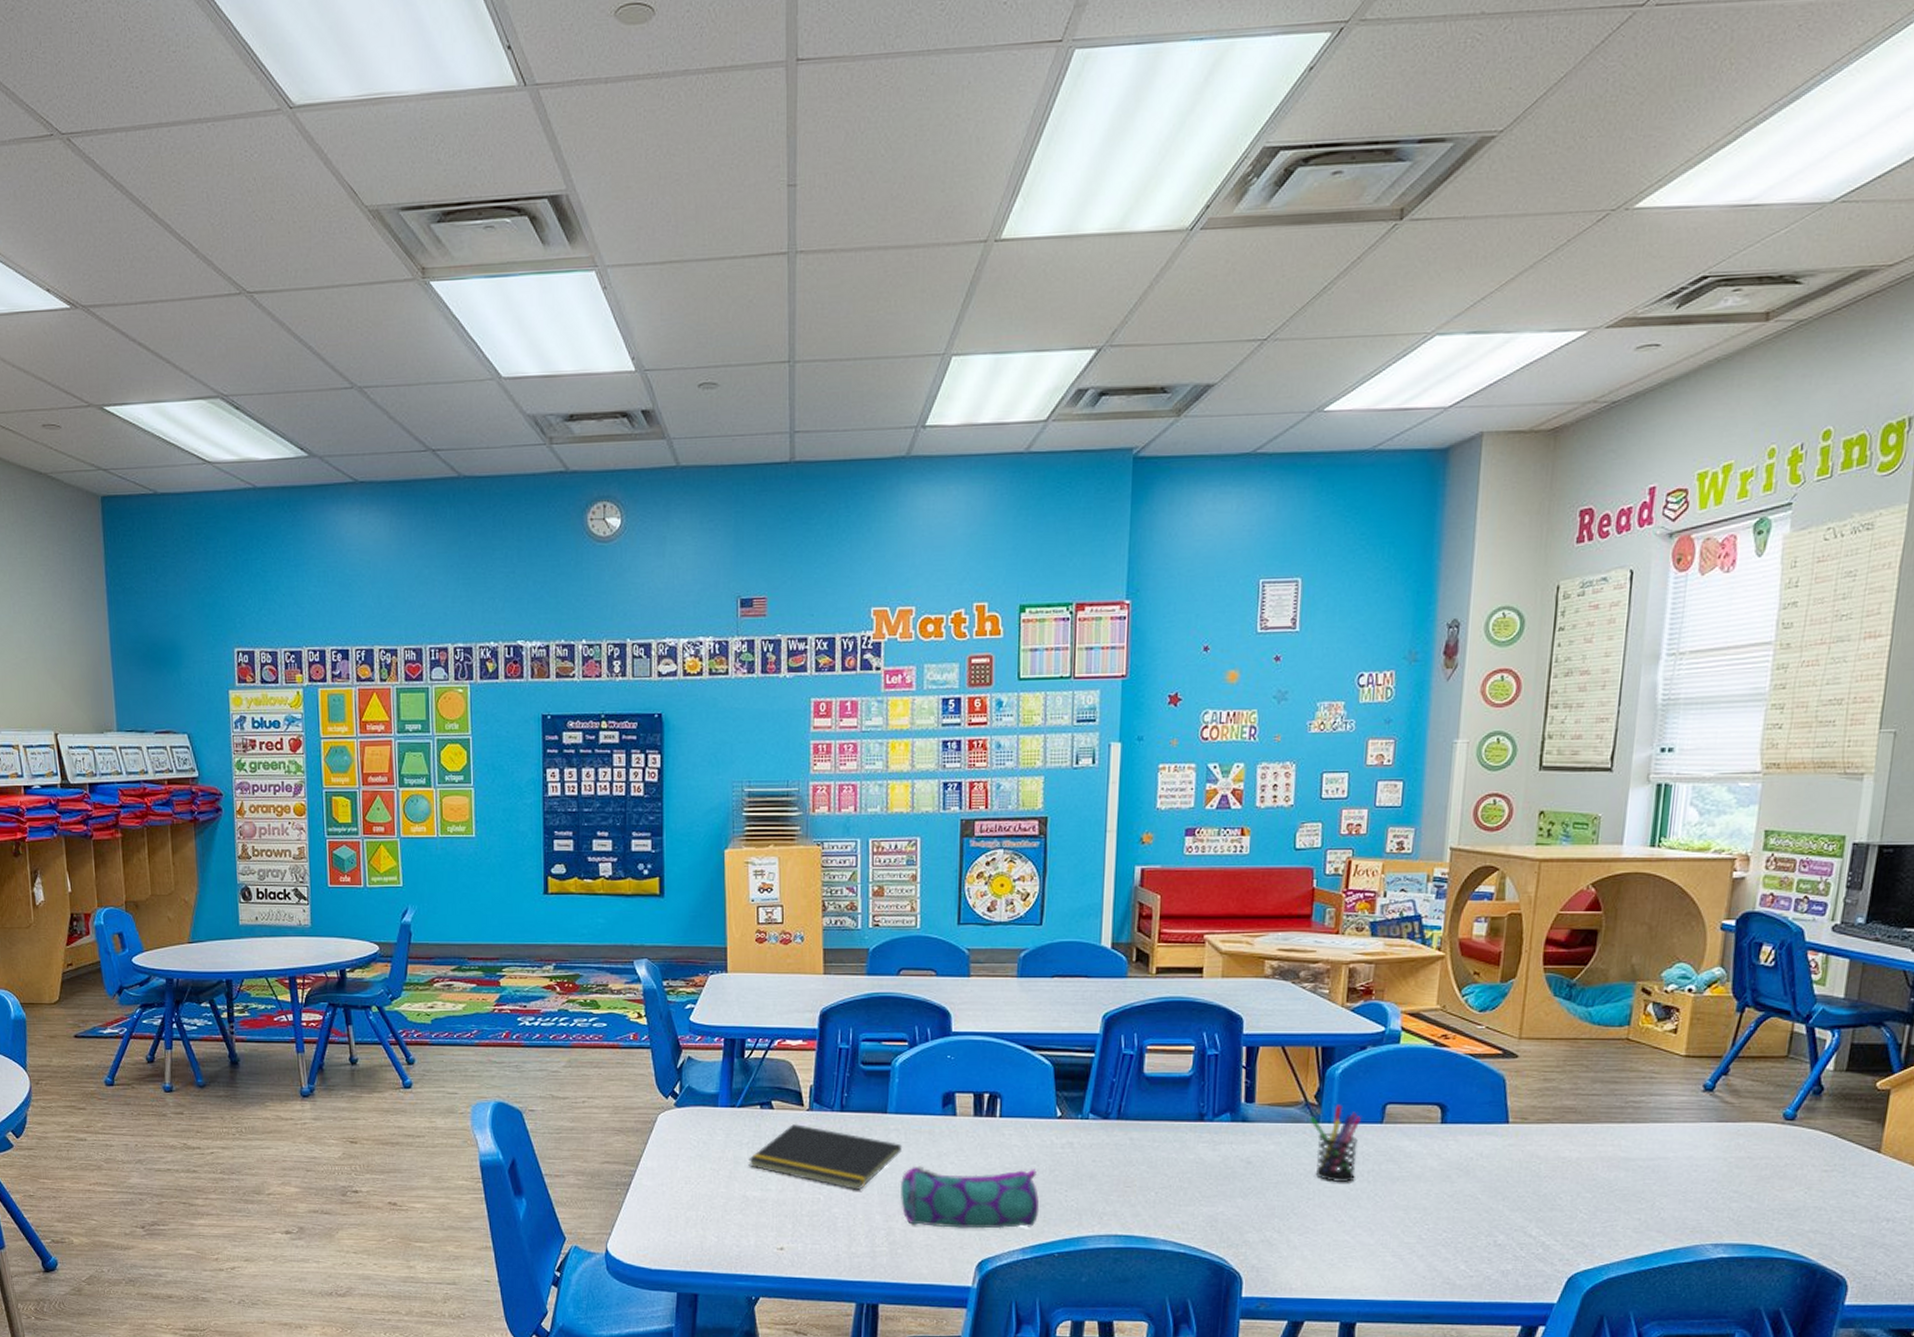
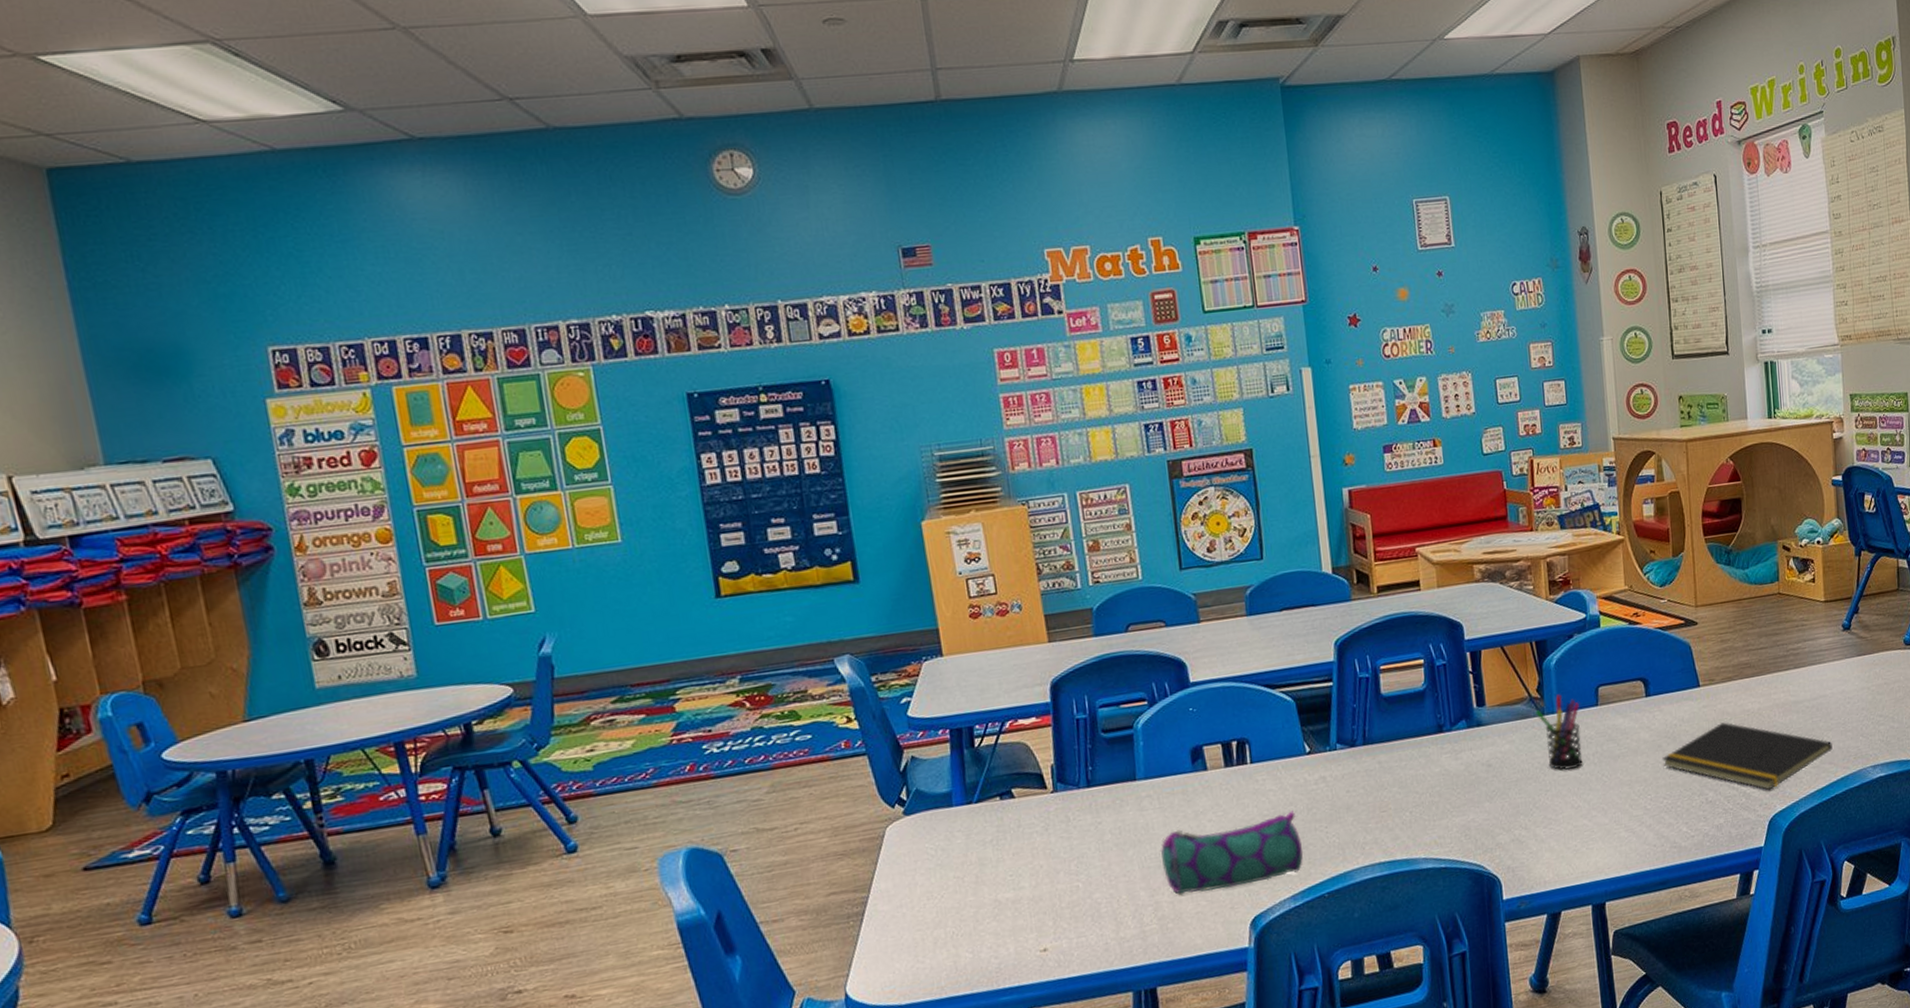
notepad: present [748,1123,903,1190] -> none [995,809,1158,870]
notepad: none [1449,1165,1665,1246] -> present [1662,722,1833,790]

